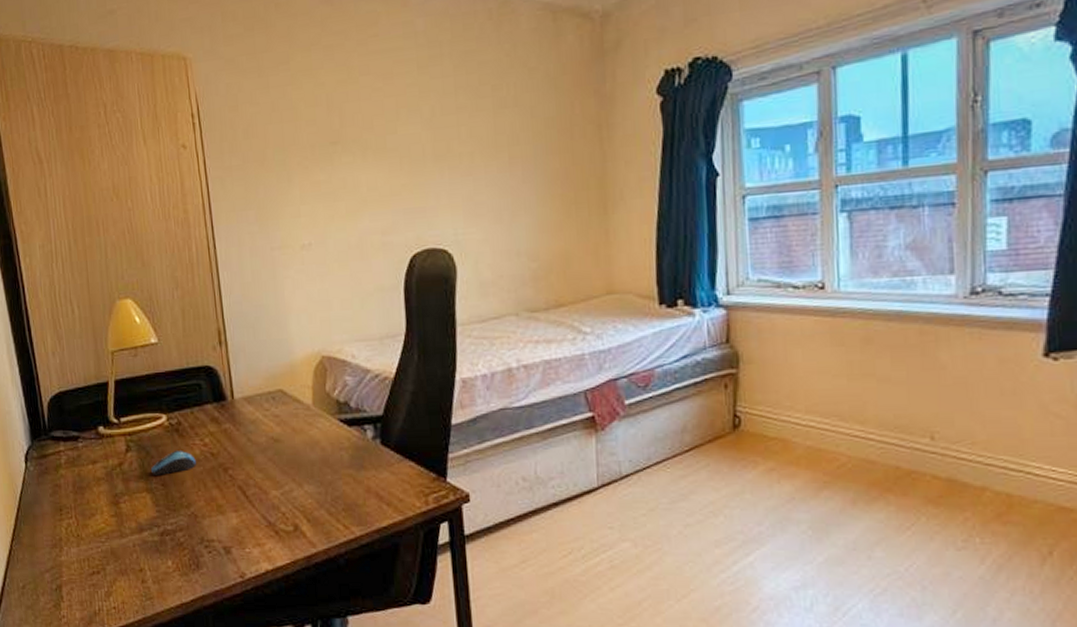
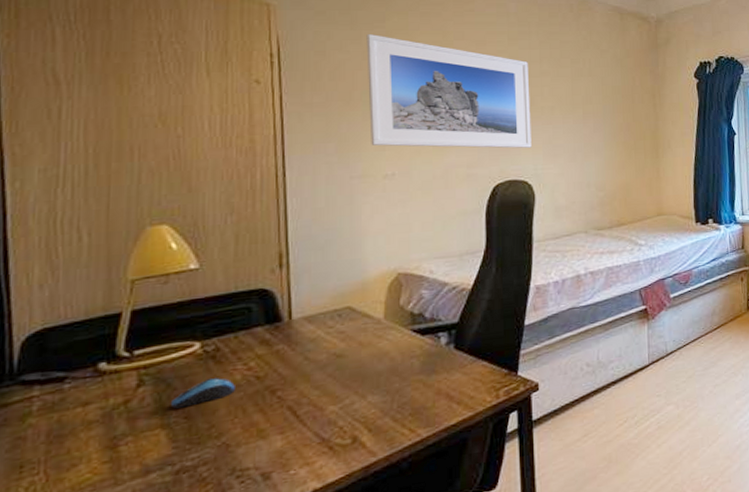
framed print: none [273,79,450,212] -> present [366,34,532,148]

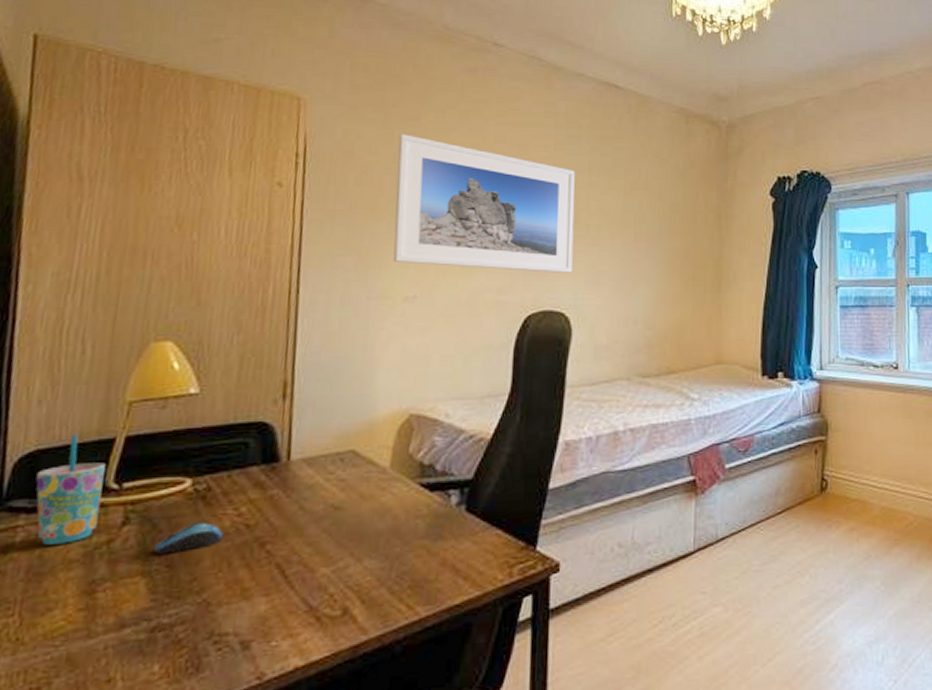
cup: none [46,312,114,411] -> present [35,434,106,545]

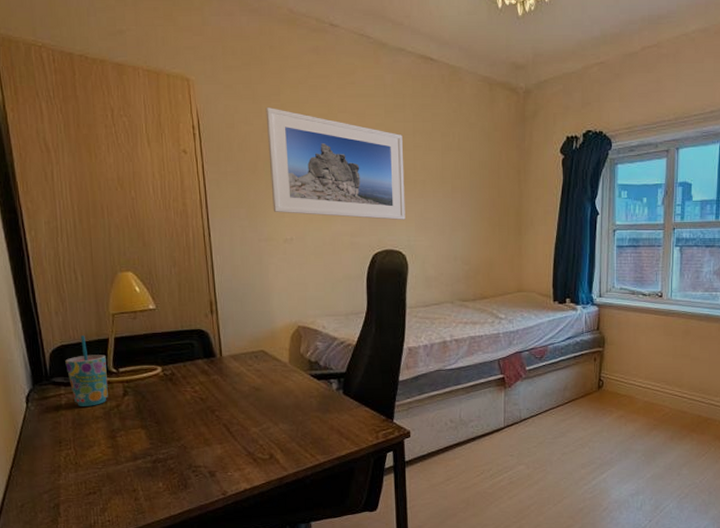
computer mouse: present [153,521,223,554] -> none [145,395,187,415]

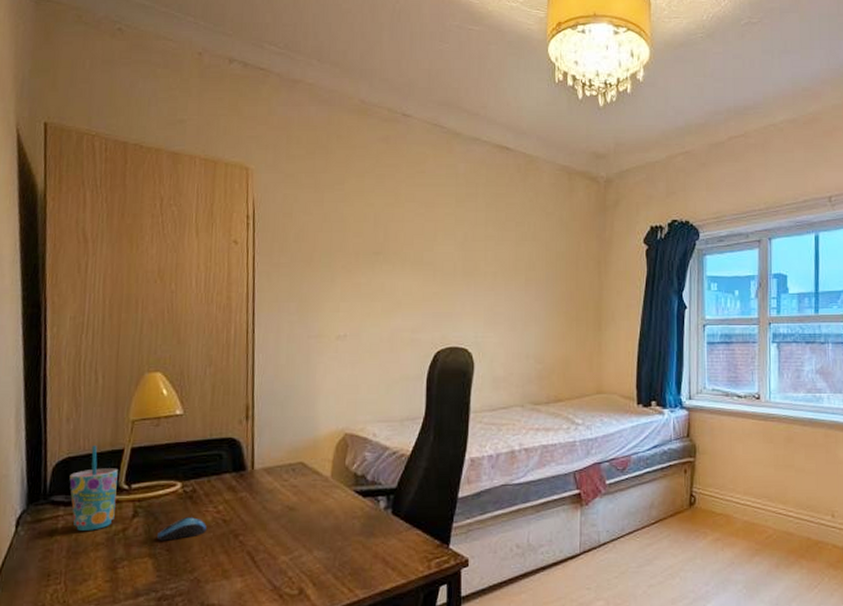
computer mouse: none [145,395,187,415] -> present [156,516,207,541]
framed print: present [266,108,405,220] -> none [327,197,474,314]

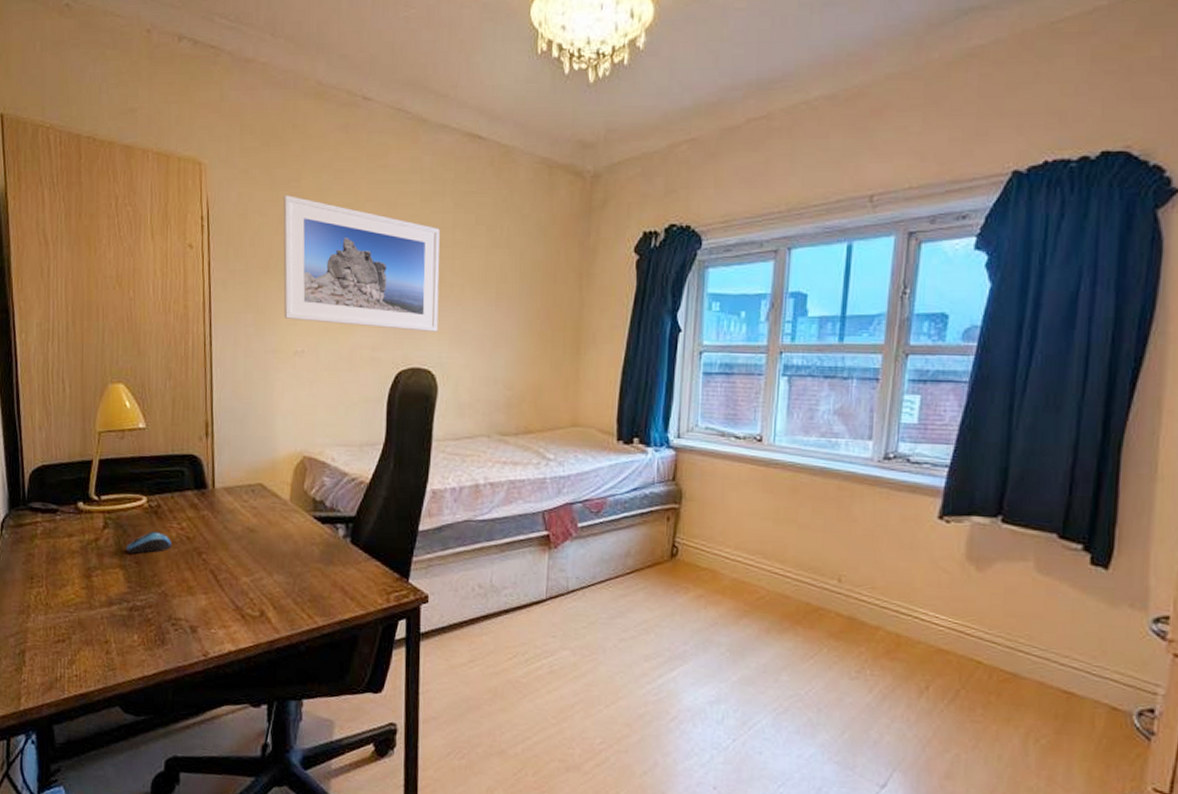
cup: present [69,446,118,531] -> none [45,455,88,539]
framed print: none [327,197,474,314] -> present [283,195,440,332]

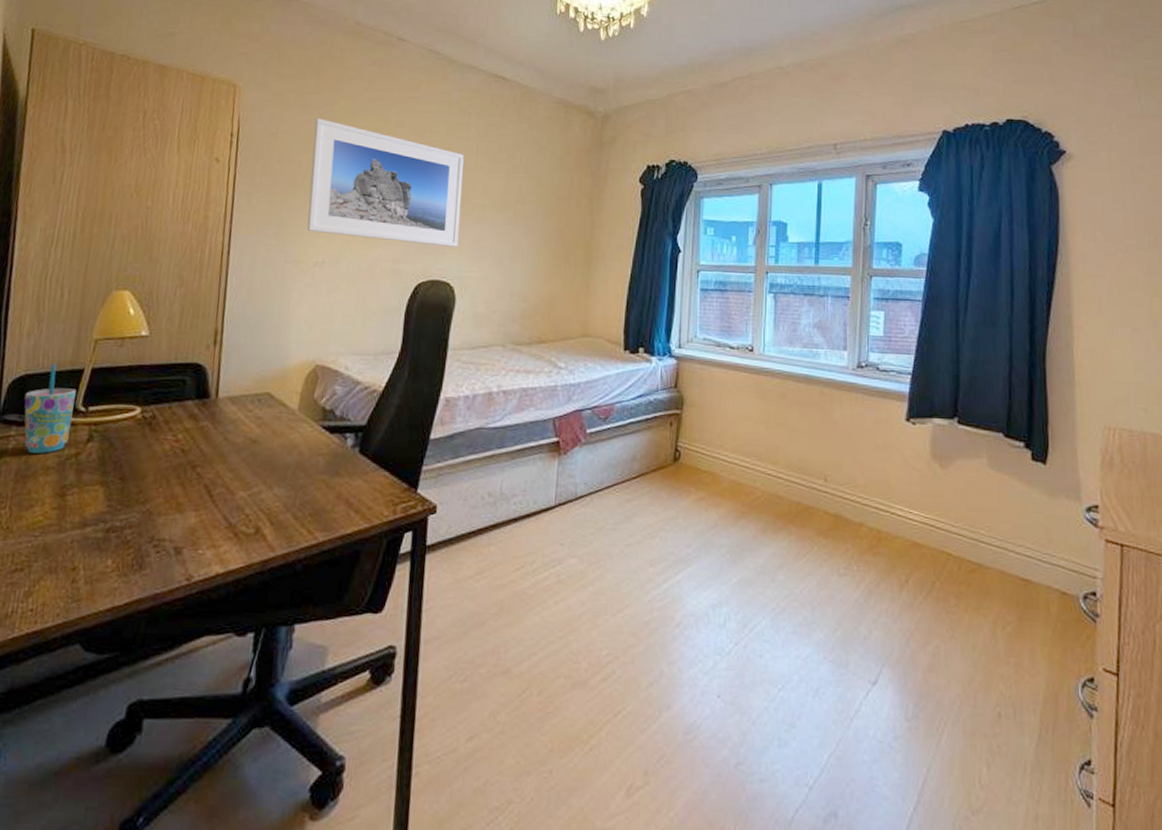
cup: none [45,455,88,539] -> present [24,364,76,454]
computer mouse: present [125,531,171,554] -> none [110,443,164,469]

